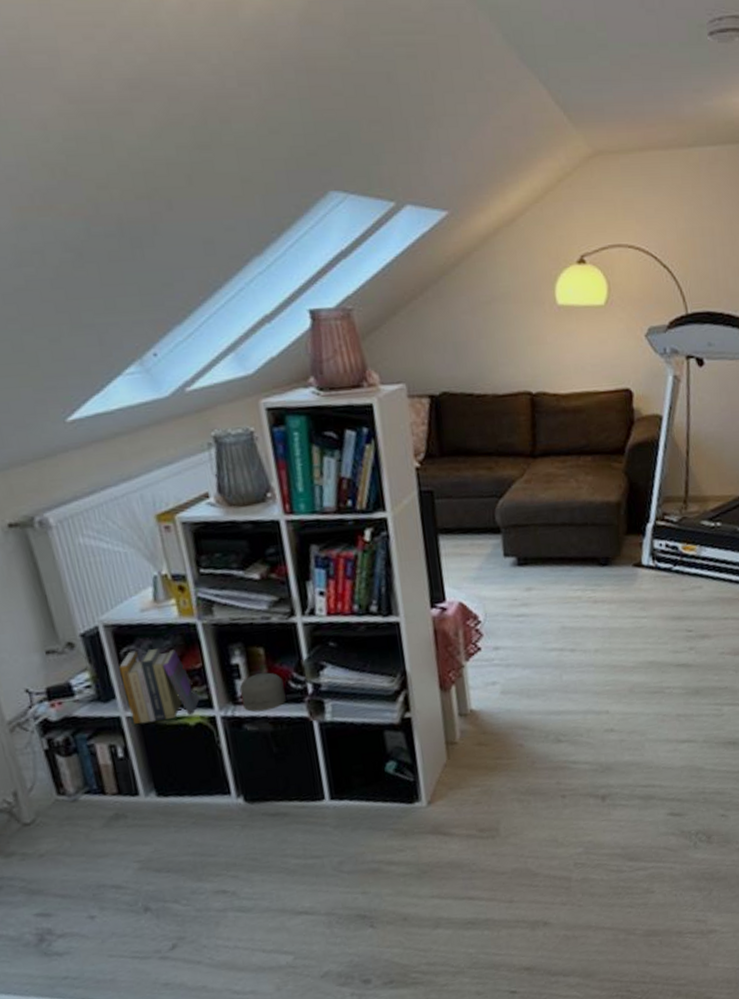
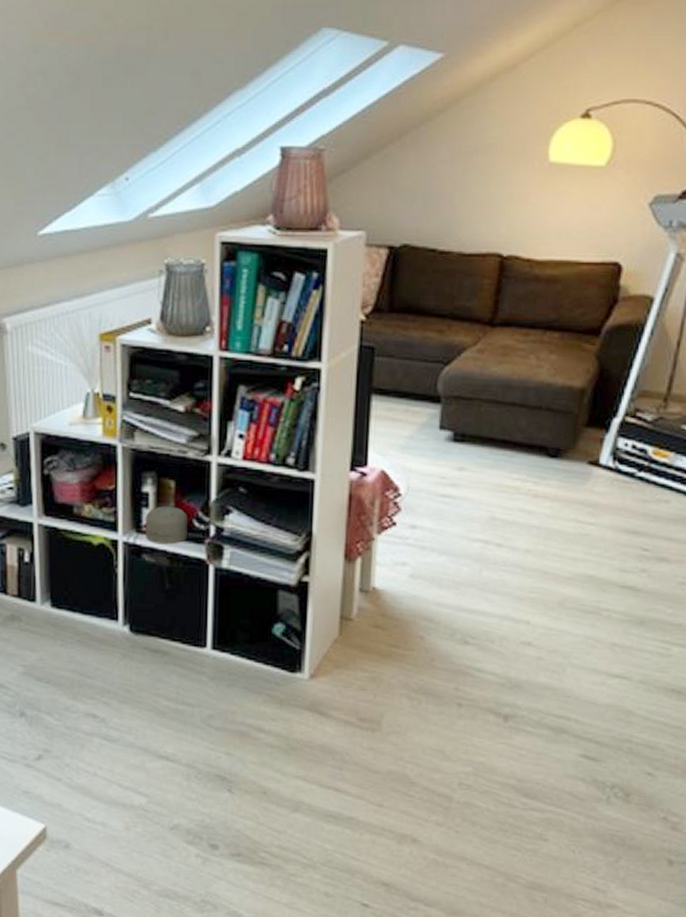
books: present [119,647,200,724] -> none [41,461,107,535]

